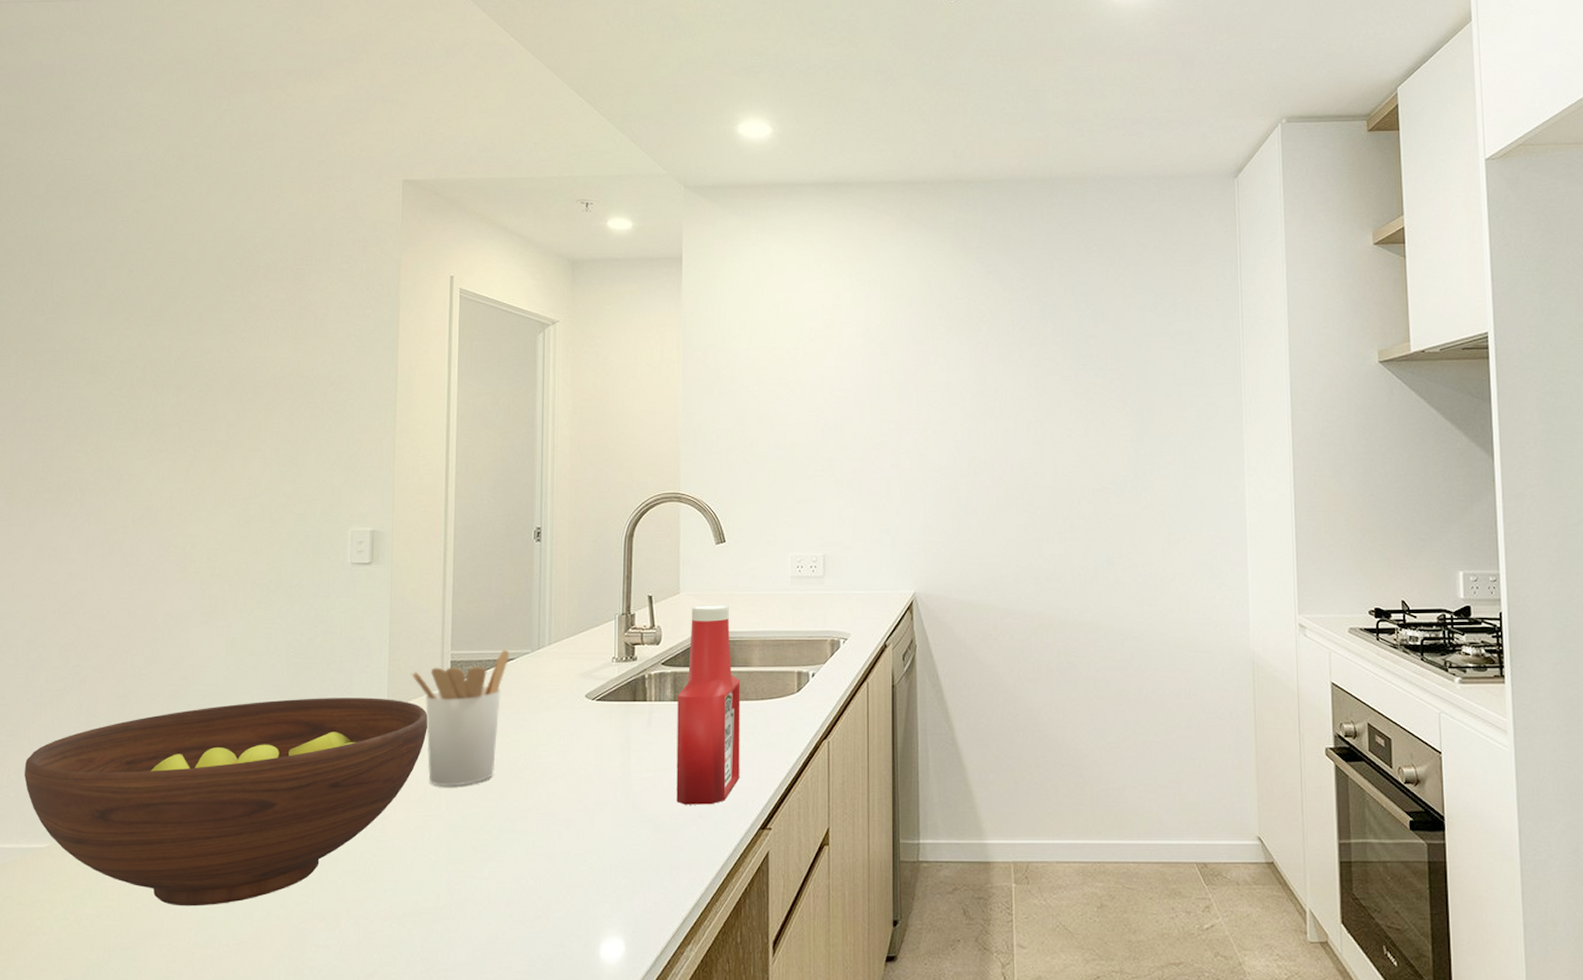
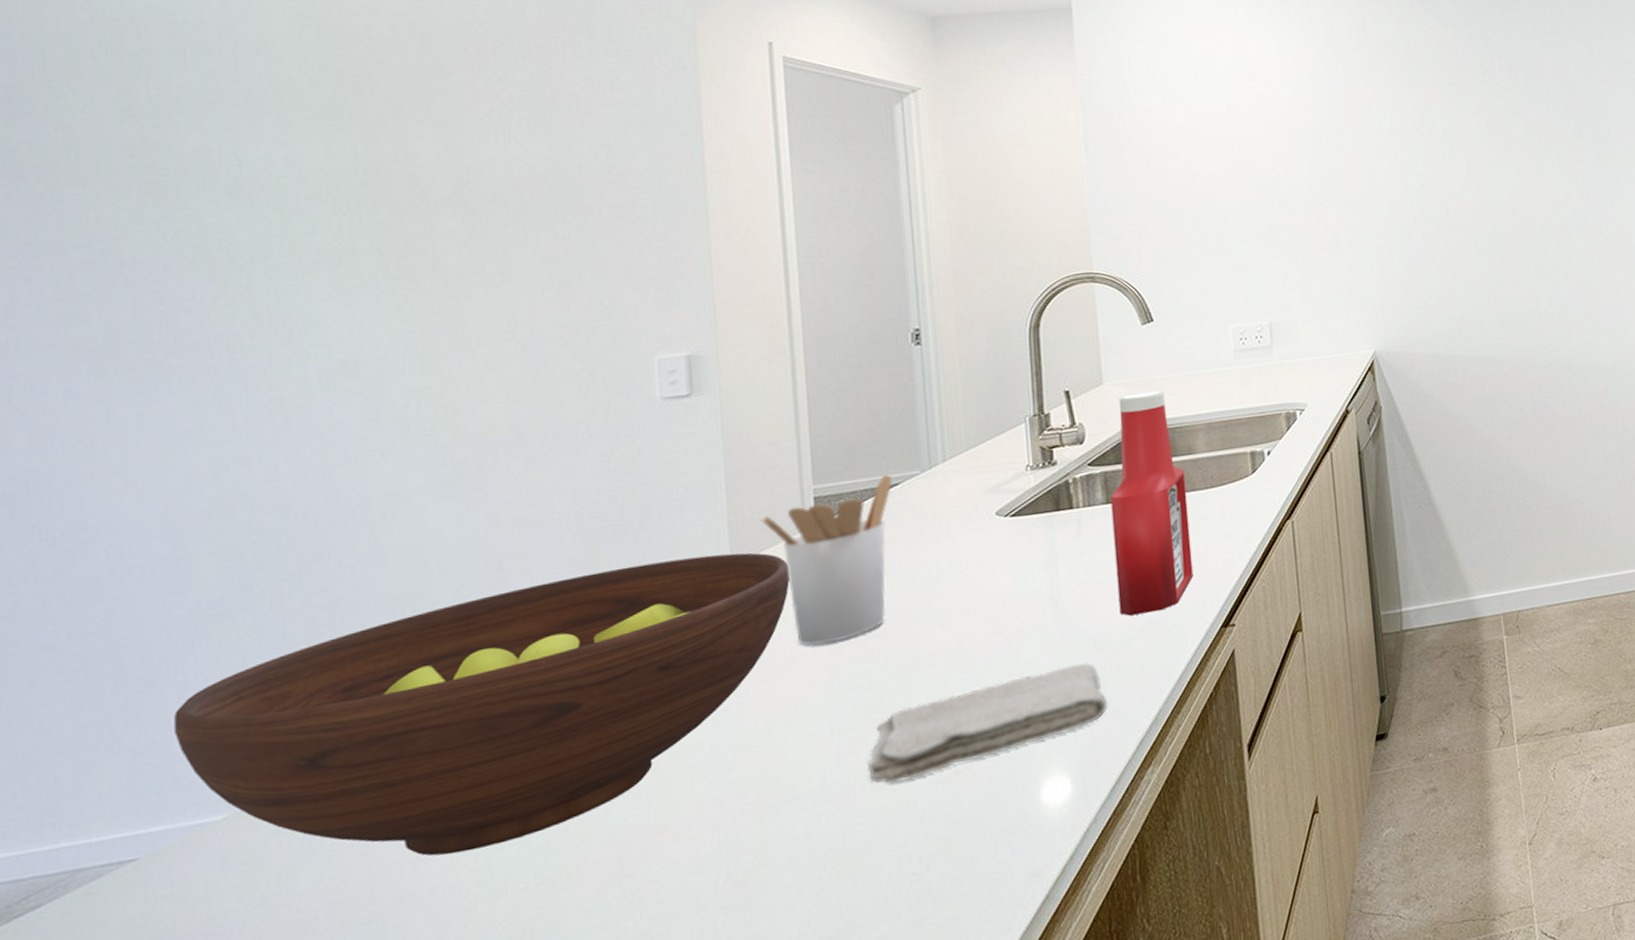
washcloth: none [470,840,660,917] -> present [867,662,1108,784]

